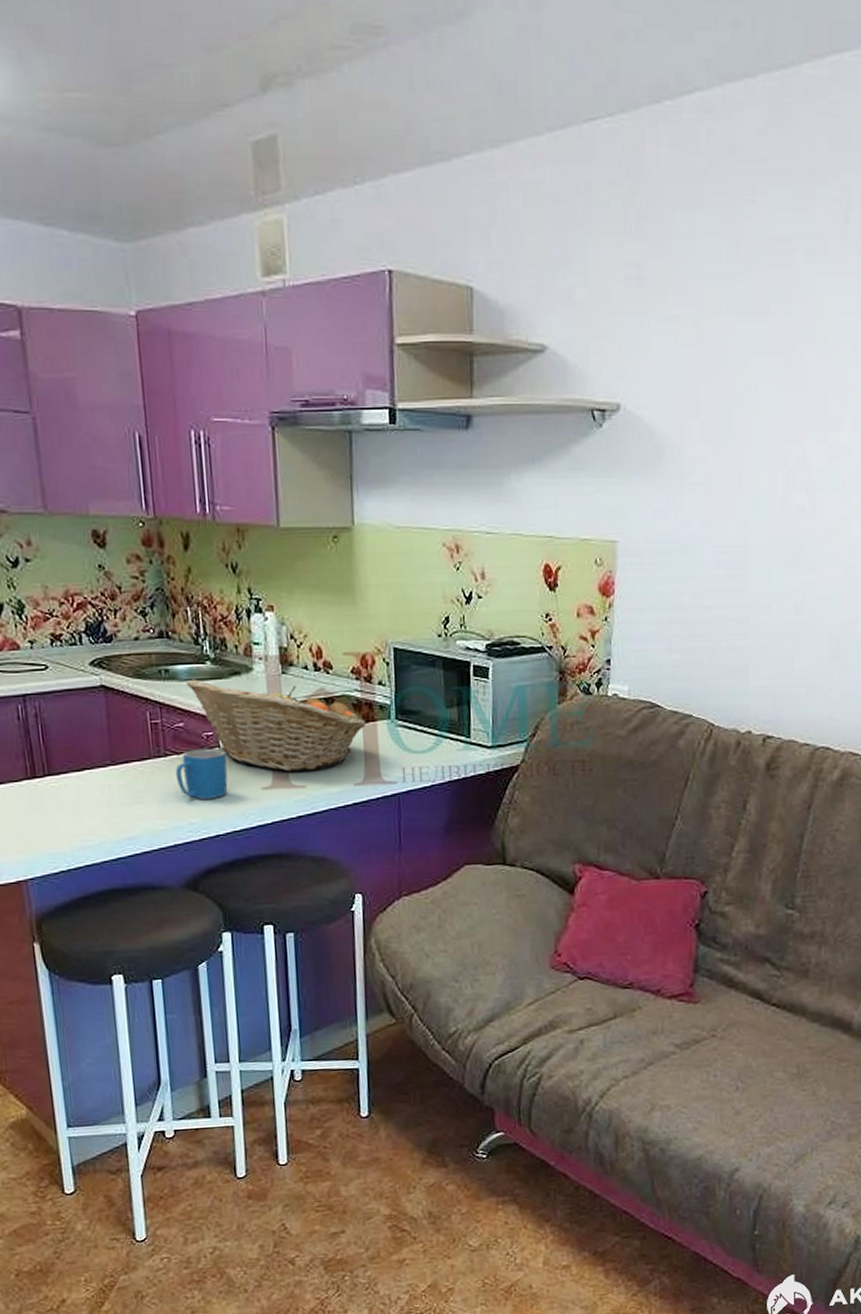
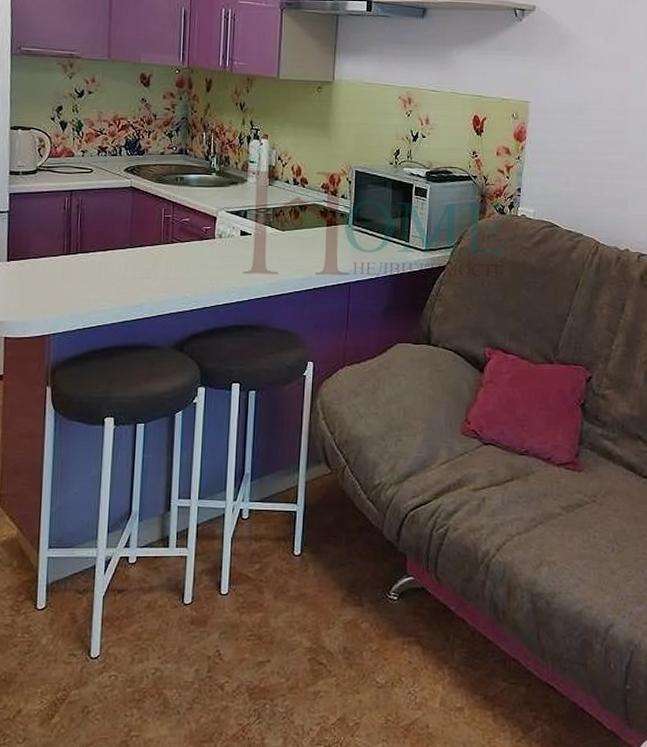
mug: present [175,748,228,800] -> none [178,239,218,279]
fruit basket: present [186,679,366,771] -> none [195,185,329,260]

